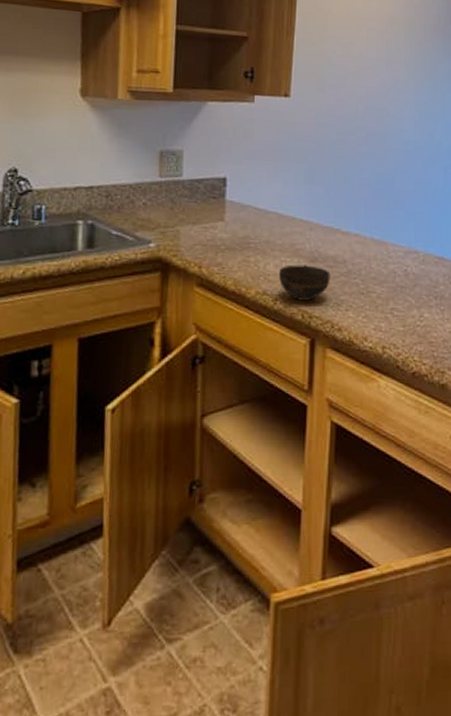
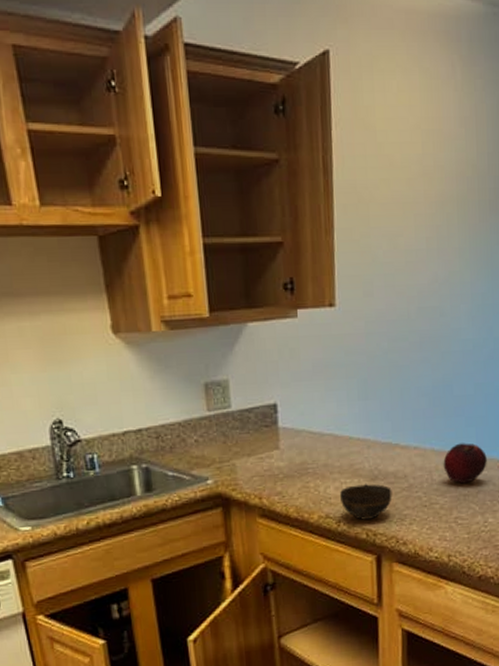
fruit: none [382,235,424,275] -> present [443,443,487,484]

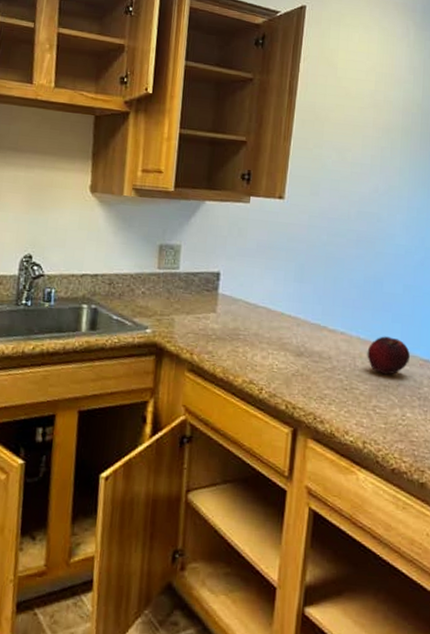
cup: present [339,483,392,520] -> none [265,357,315,393]

